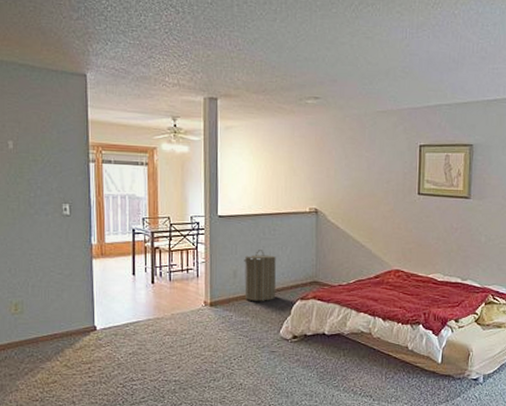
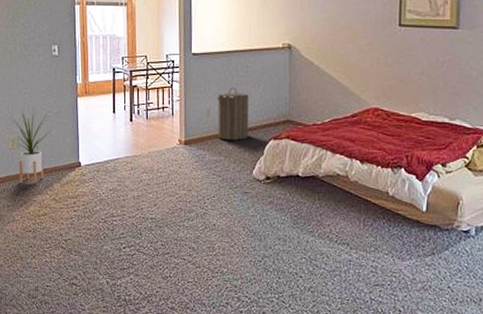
house plant: none [11,270,61,350] -> present [9,108,51,183]

